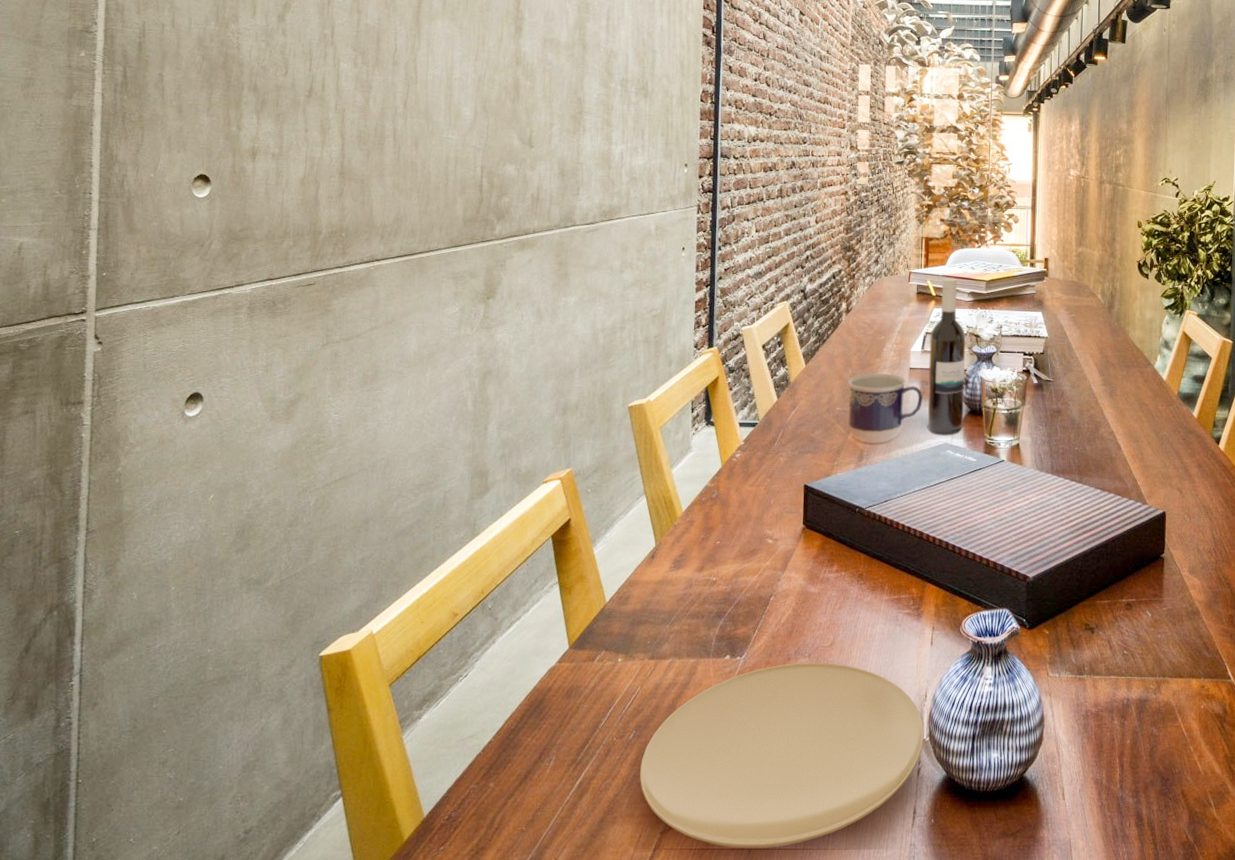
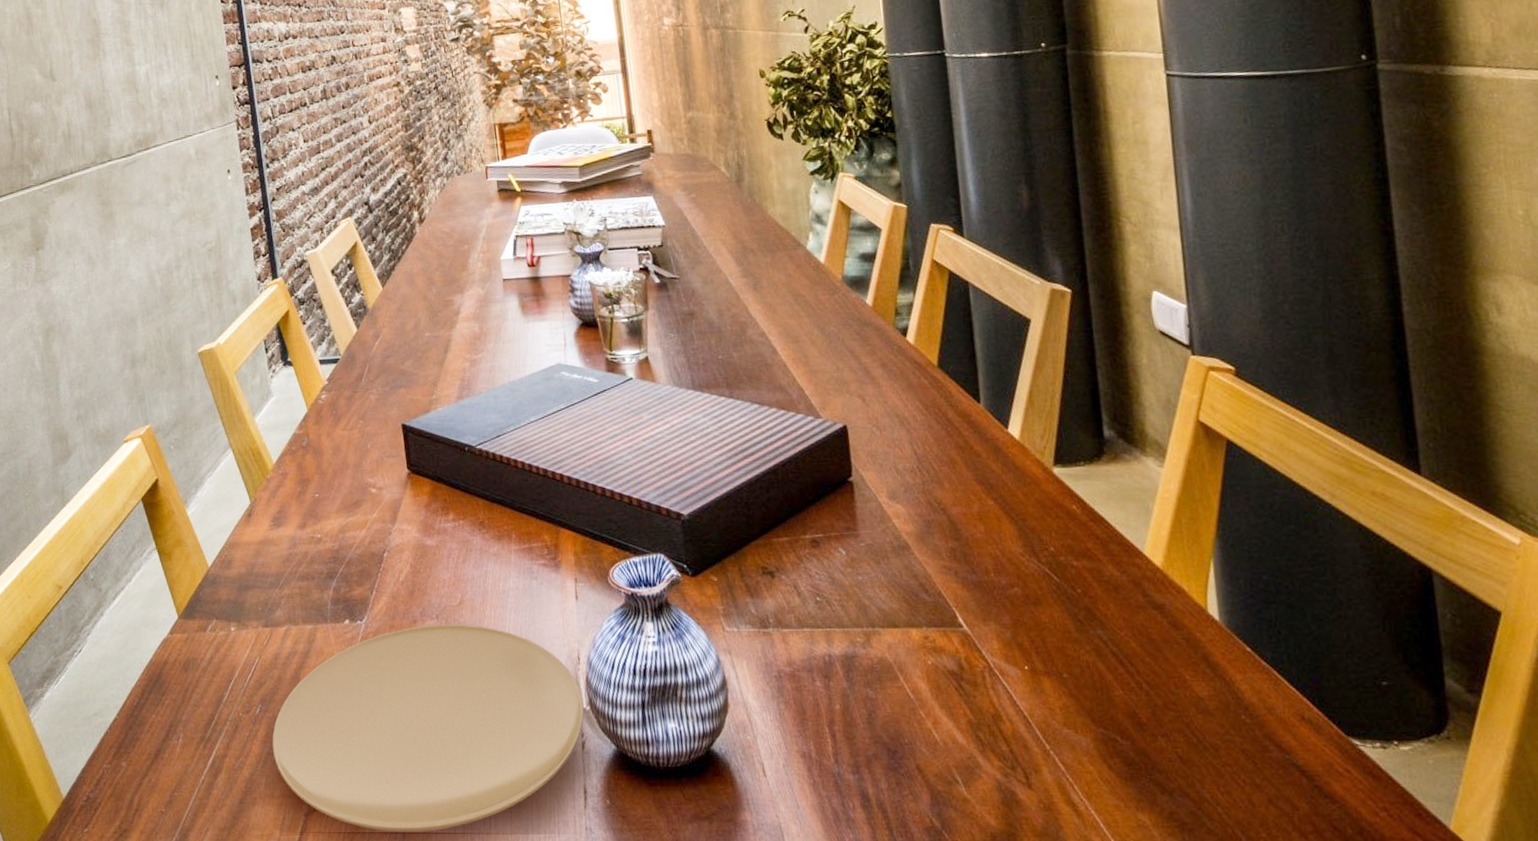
cup: present [848,373,923,445] -> none [434,288,524,373]
wine bottle: present [927,278,966,436] -> none [521,168,576,356]

